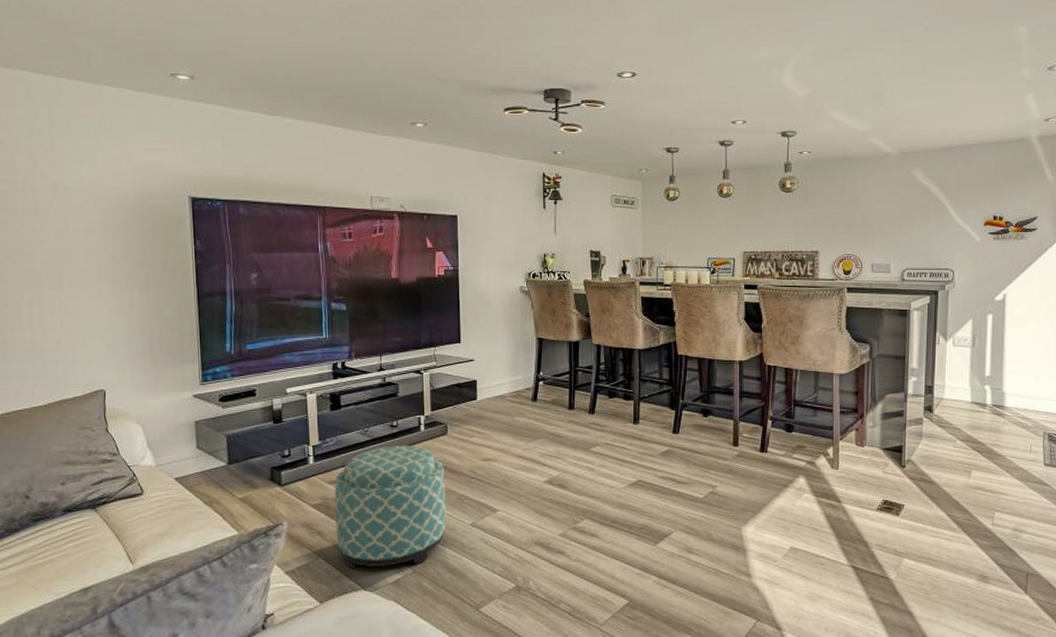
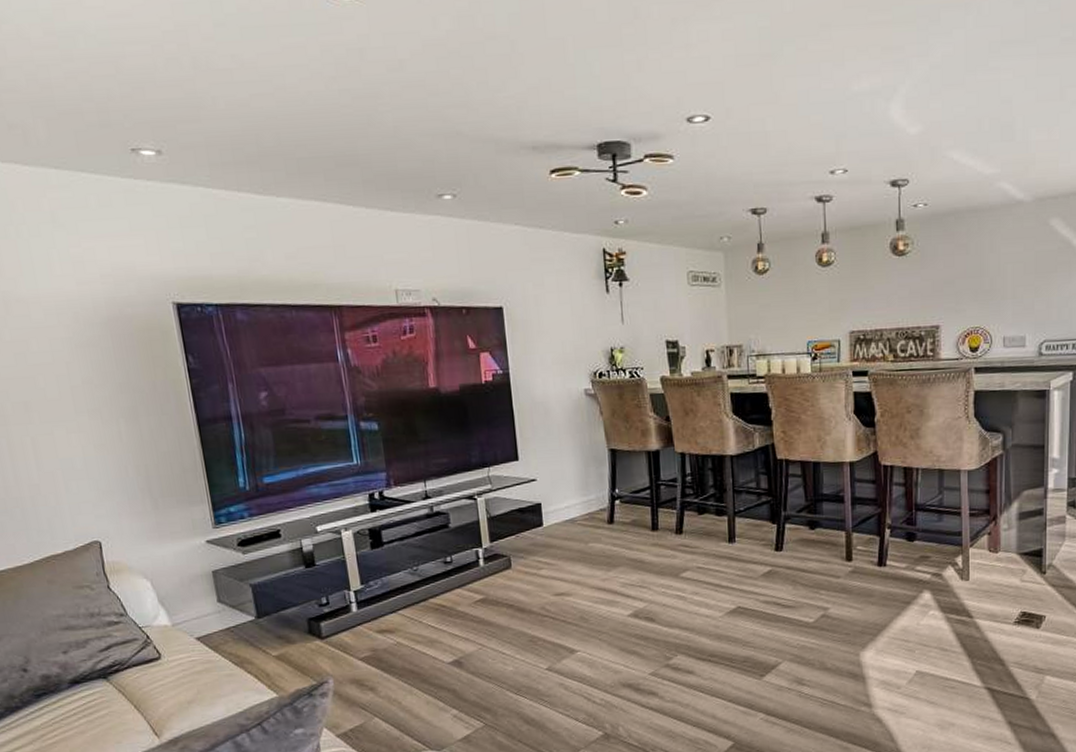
ottoman: present [334,445,446,569] -> none [383,583,518,727]

